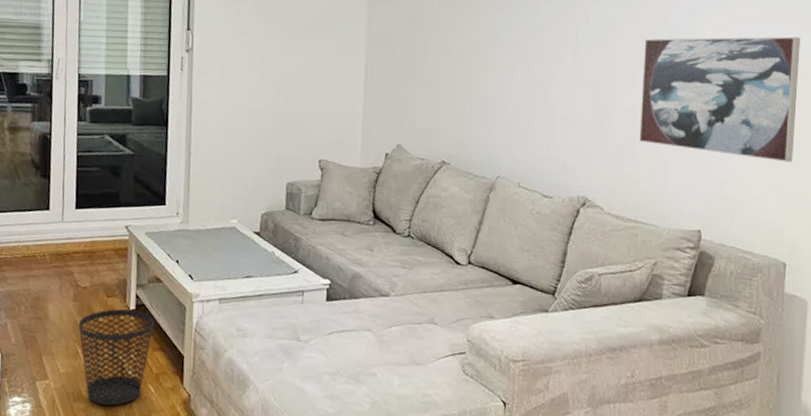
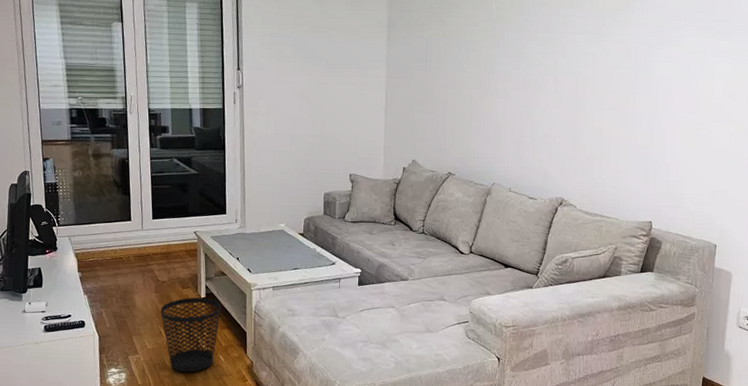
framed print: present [639,36,801,162] -> none [605,65,735,166]

